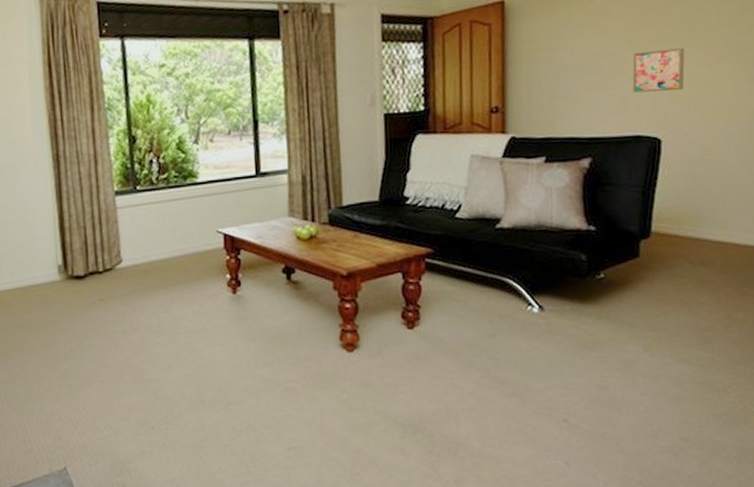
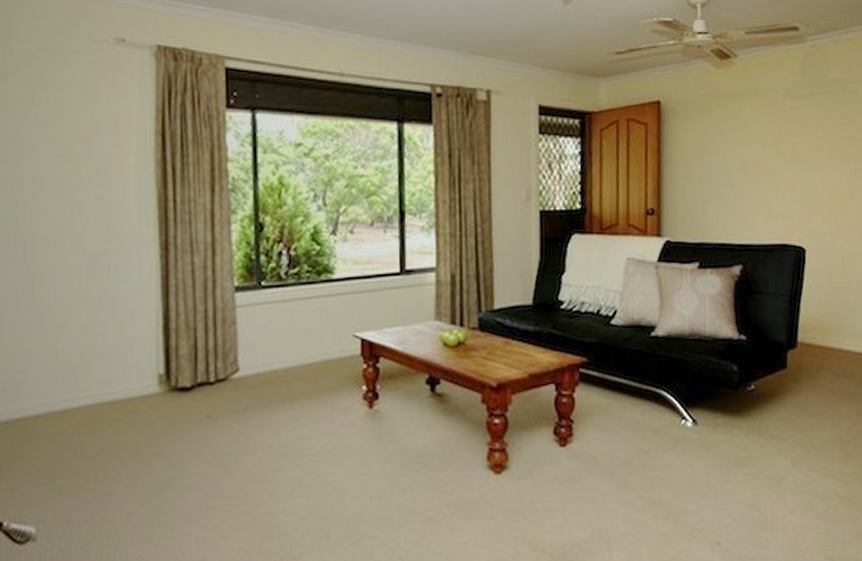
wall art: present [632,48,685,93] -> none [779,159,826,201]

